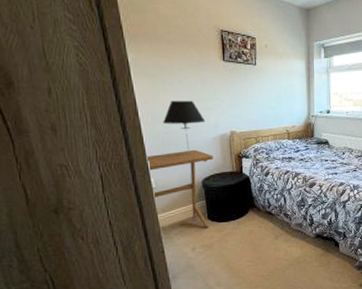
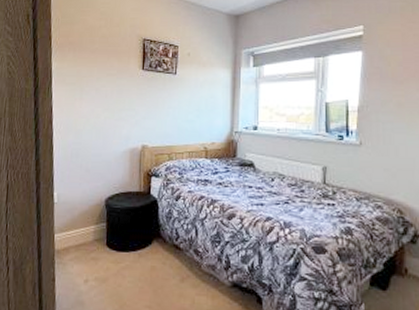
side table: present [145,149,213,228] -> none [52,163,121,257]
table lamp: present [163,100,206,155] -> none [75,110,118,170]

